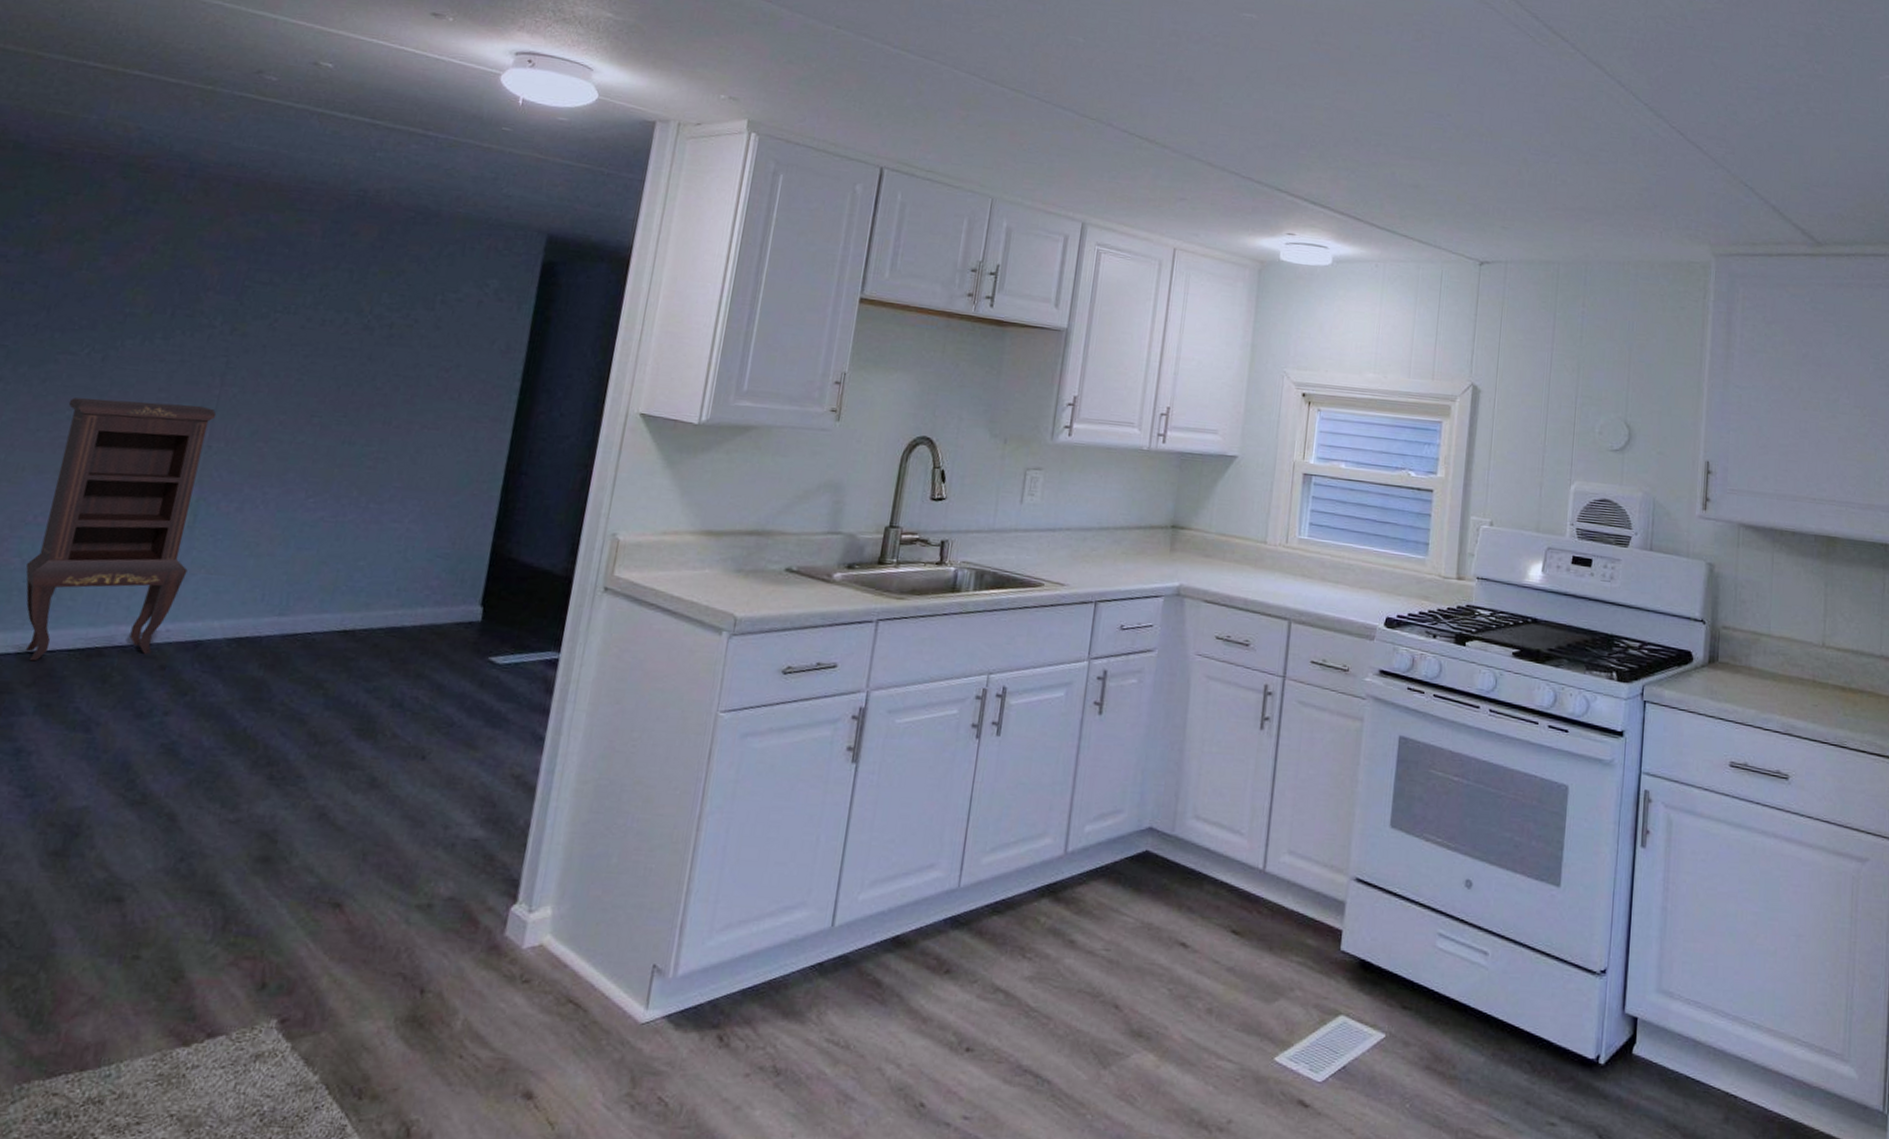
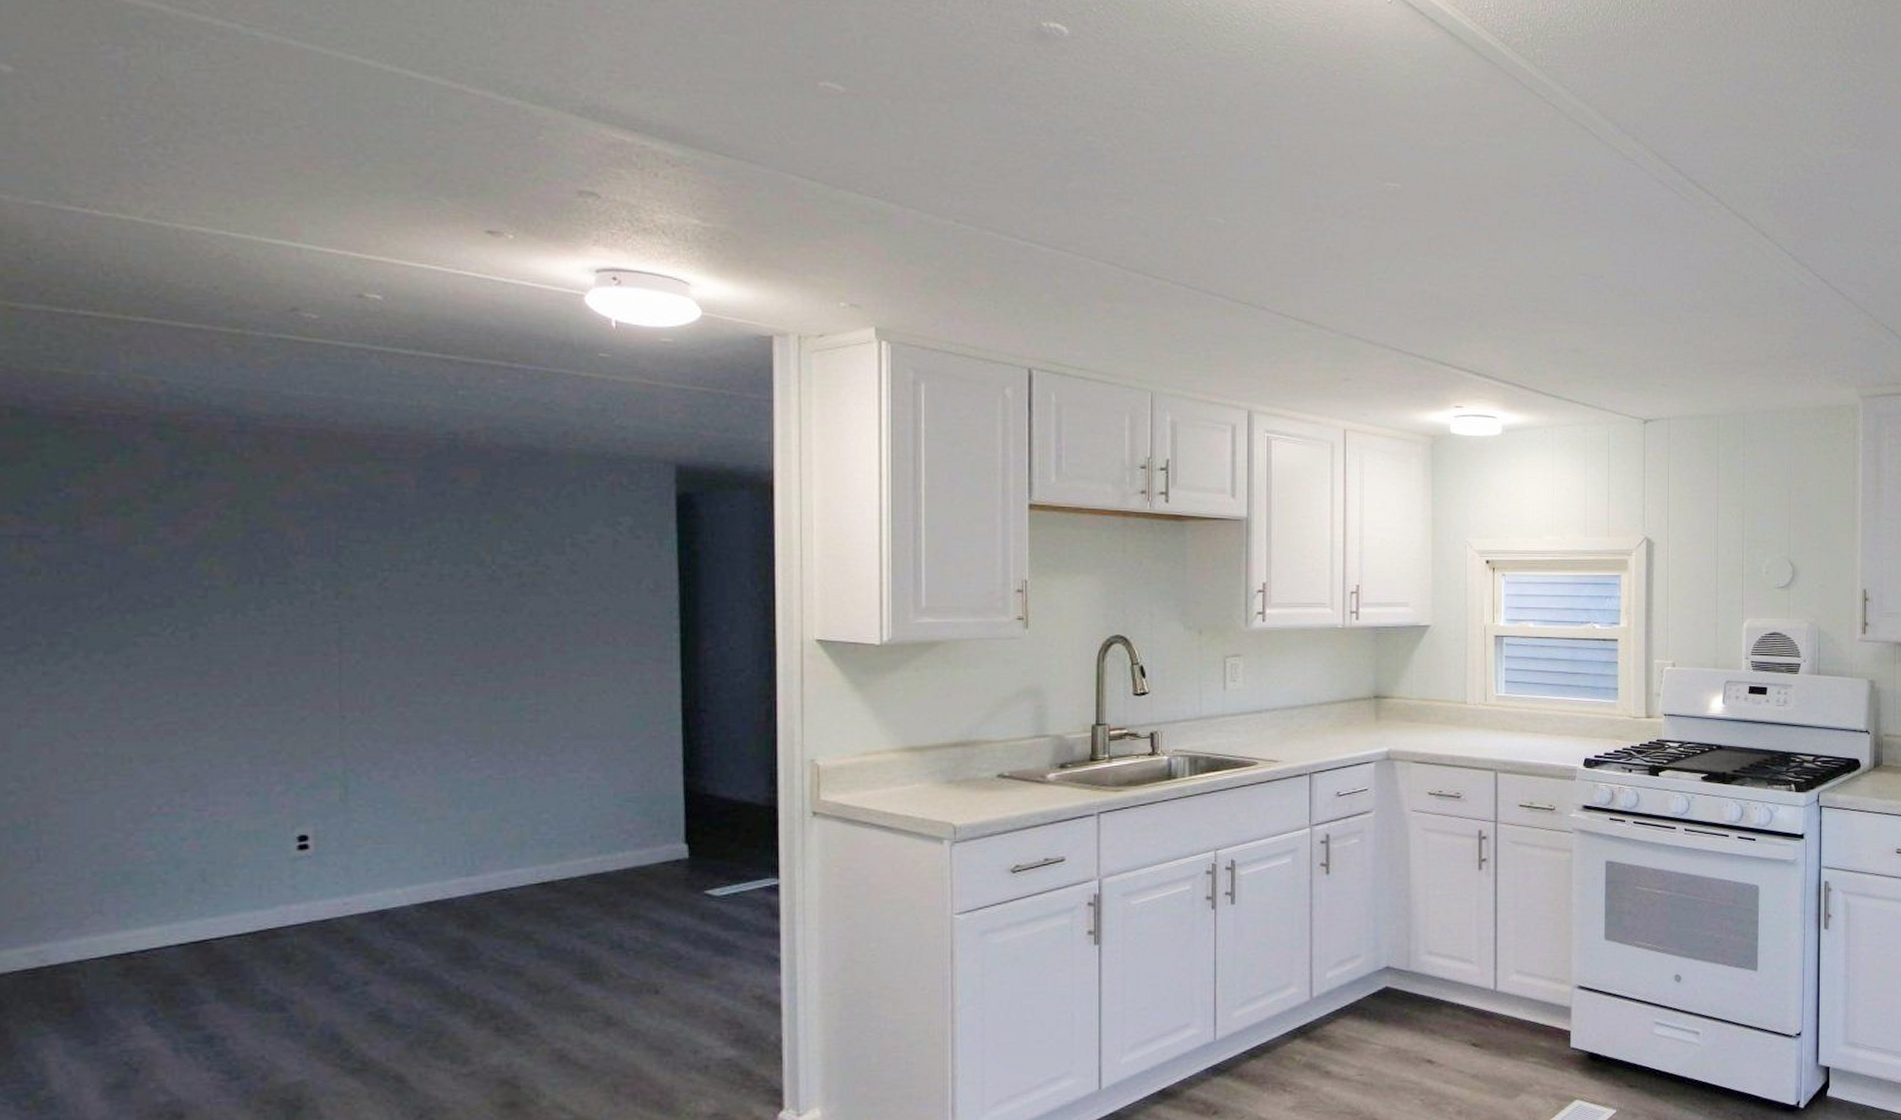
cabinet: present [25,397,217,661] -> none [163,676,352,951]

